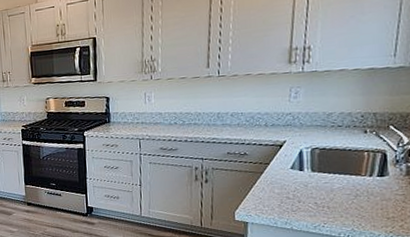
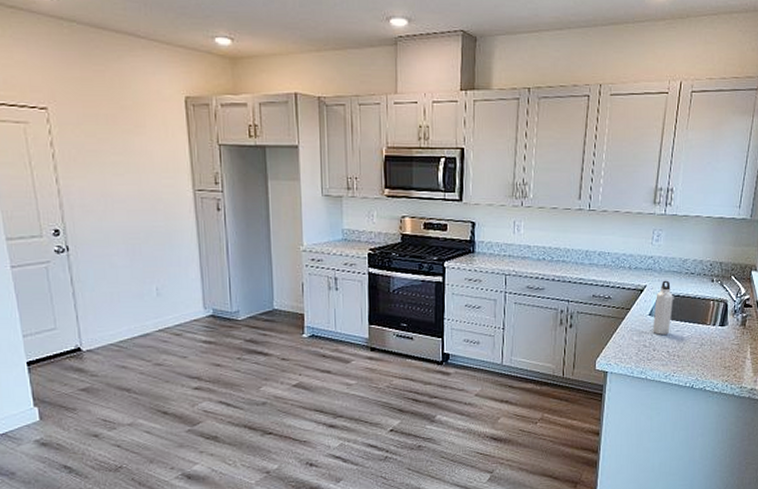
water bottle: none [296,134,318,187] -> present [653,280,673,335]

